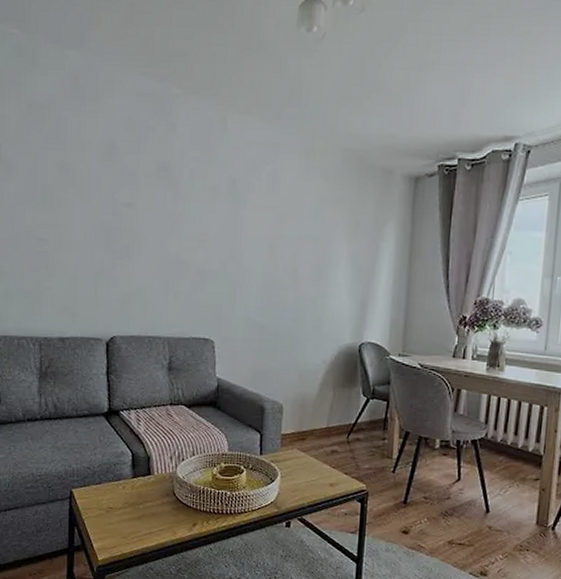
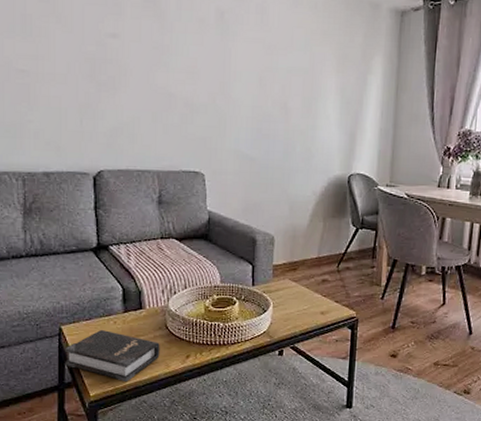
hardback book: none [75,494,167,548] -> present [65,330,160,383]

